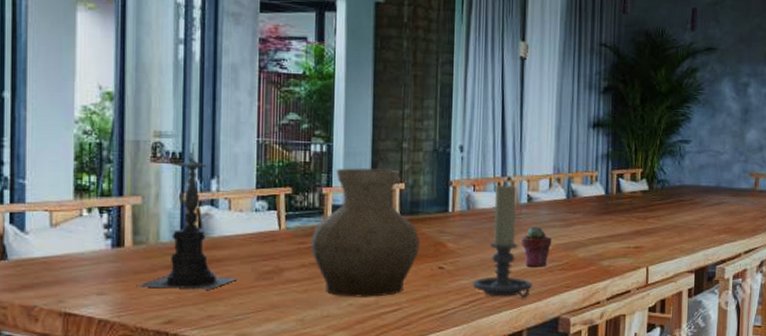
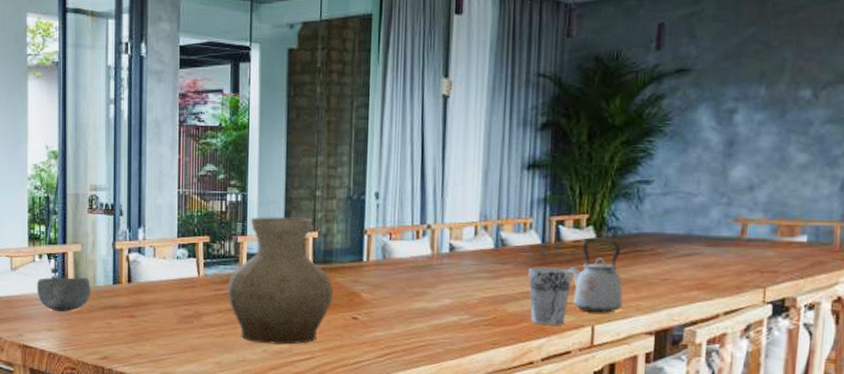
bowl: none [85,233,153,272] -> present [37,277,91,312]
candle holder: present [136,143,238,290] -> none [78,196,162,331]
candle holder: present [472,183,533,298] -> none [387,232,455,353]
potted succulent: present [521,226,552,267] -> none [441,277,478,322]
cup: none [595,215,630,268] -> present [528,267,572,326]
kettle: none [628,189,670,256] -> present [569,237,623,313]

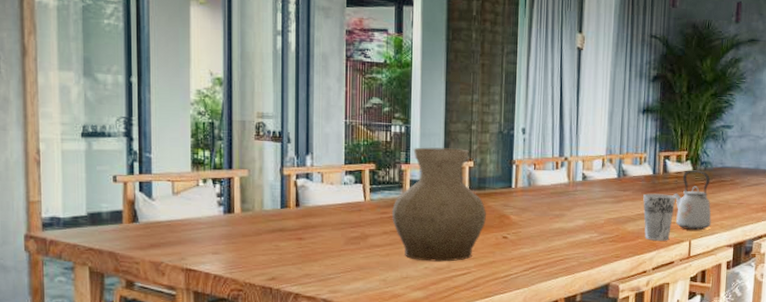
bowl: present [37,277,91,312] -> none [201,201,258,235]

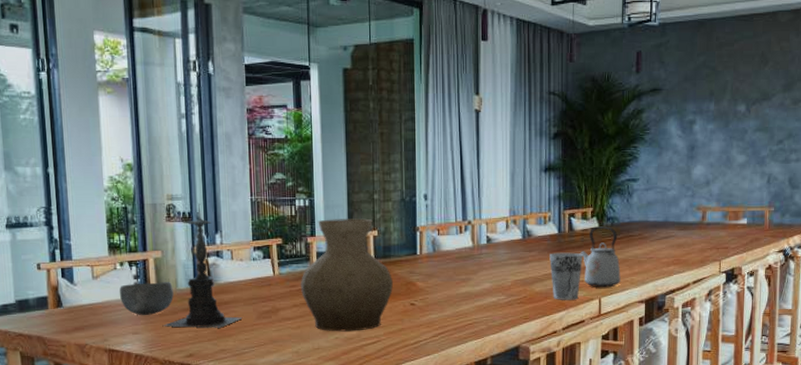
bowl: none [201,201,258,235] -> present [120,282,174,315]
candle holder: none [245,124,330,252] -> present [162,204,243,328]

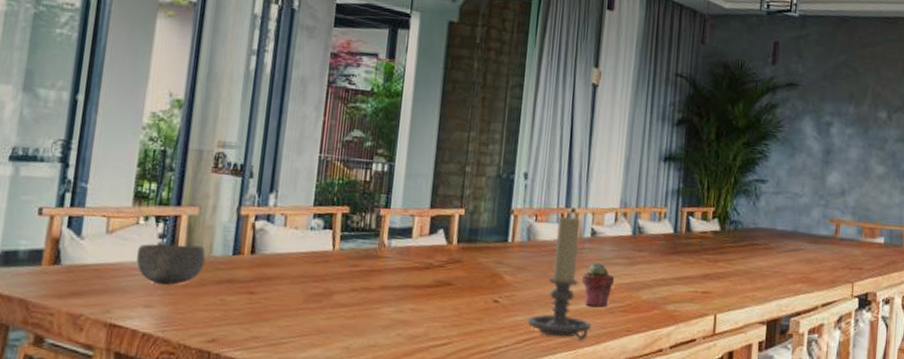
candle holder: present [162,204,243,328] -> none [183,156,287,309]
vase: present [300,218,394,332] -> none [363,189,477,329]
candle holder: none [440,227,495,329] -> present [527,215,592,340]
potted succulent: none [482,264,511,302] -> present [581,262,615,308]
cup: present [549,252,583,300] -> none [661,255,699,314]
kettle: present [580,226,621,288] -> none [697,229,741,303]

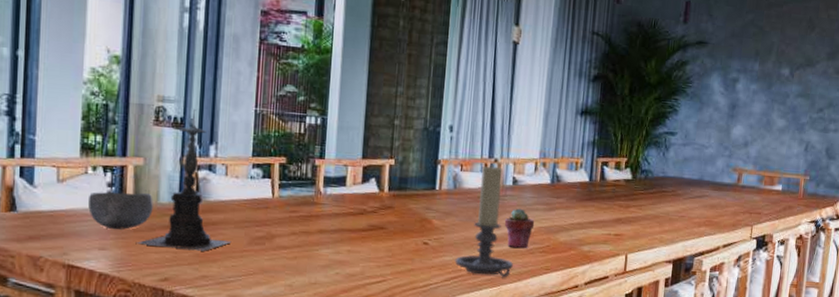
candle holder: none [183,156,287,309] -> present [135,109,232,251]

